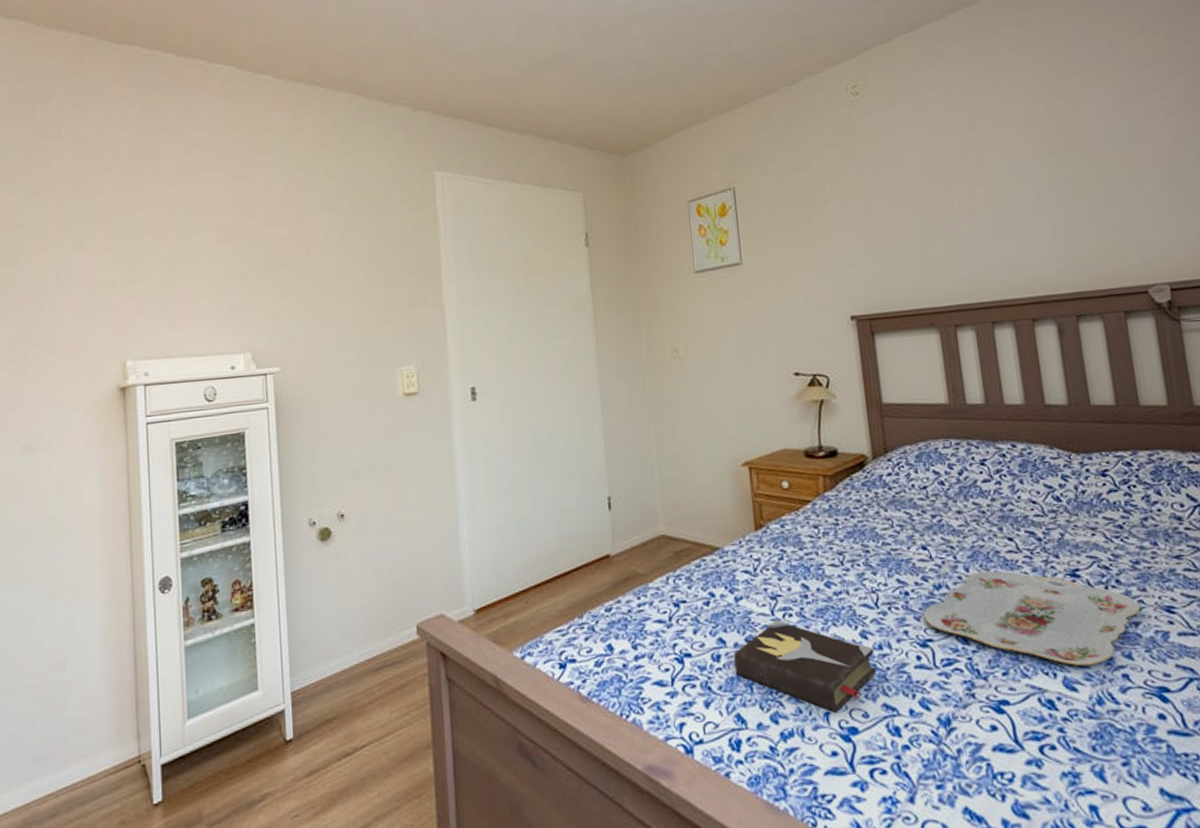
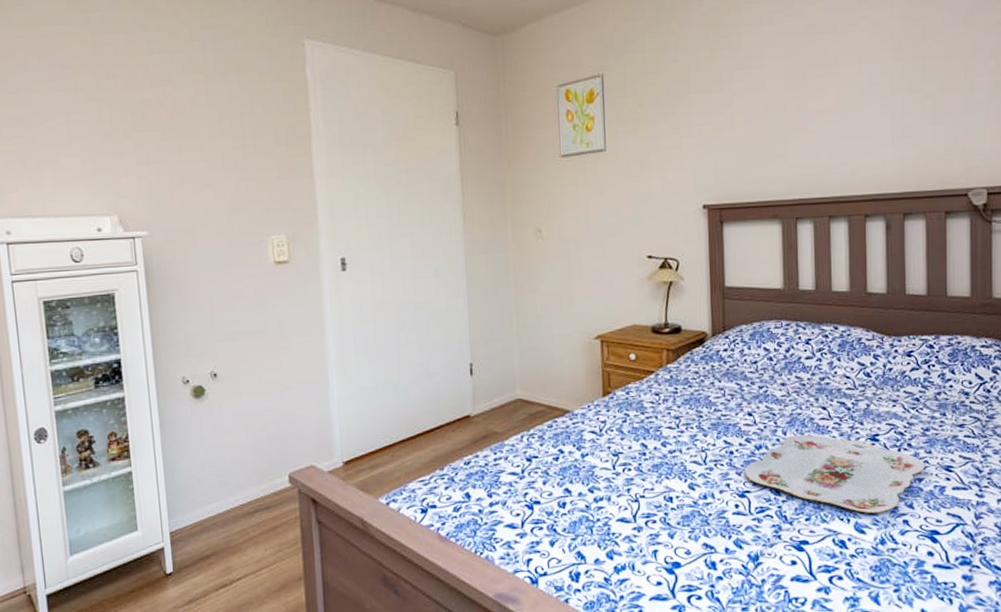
hardback book: present [733,619,877,714] -> none [577,473,700,551]

